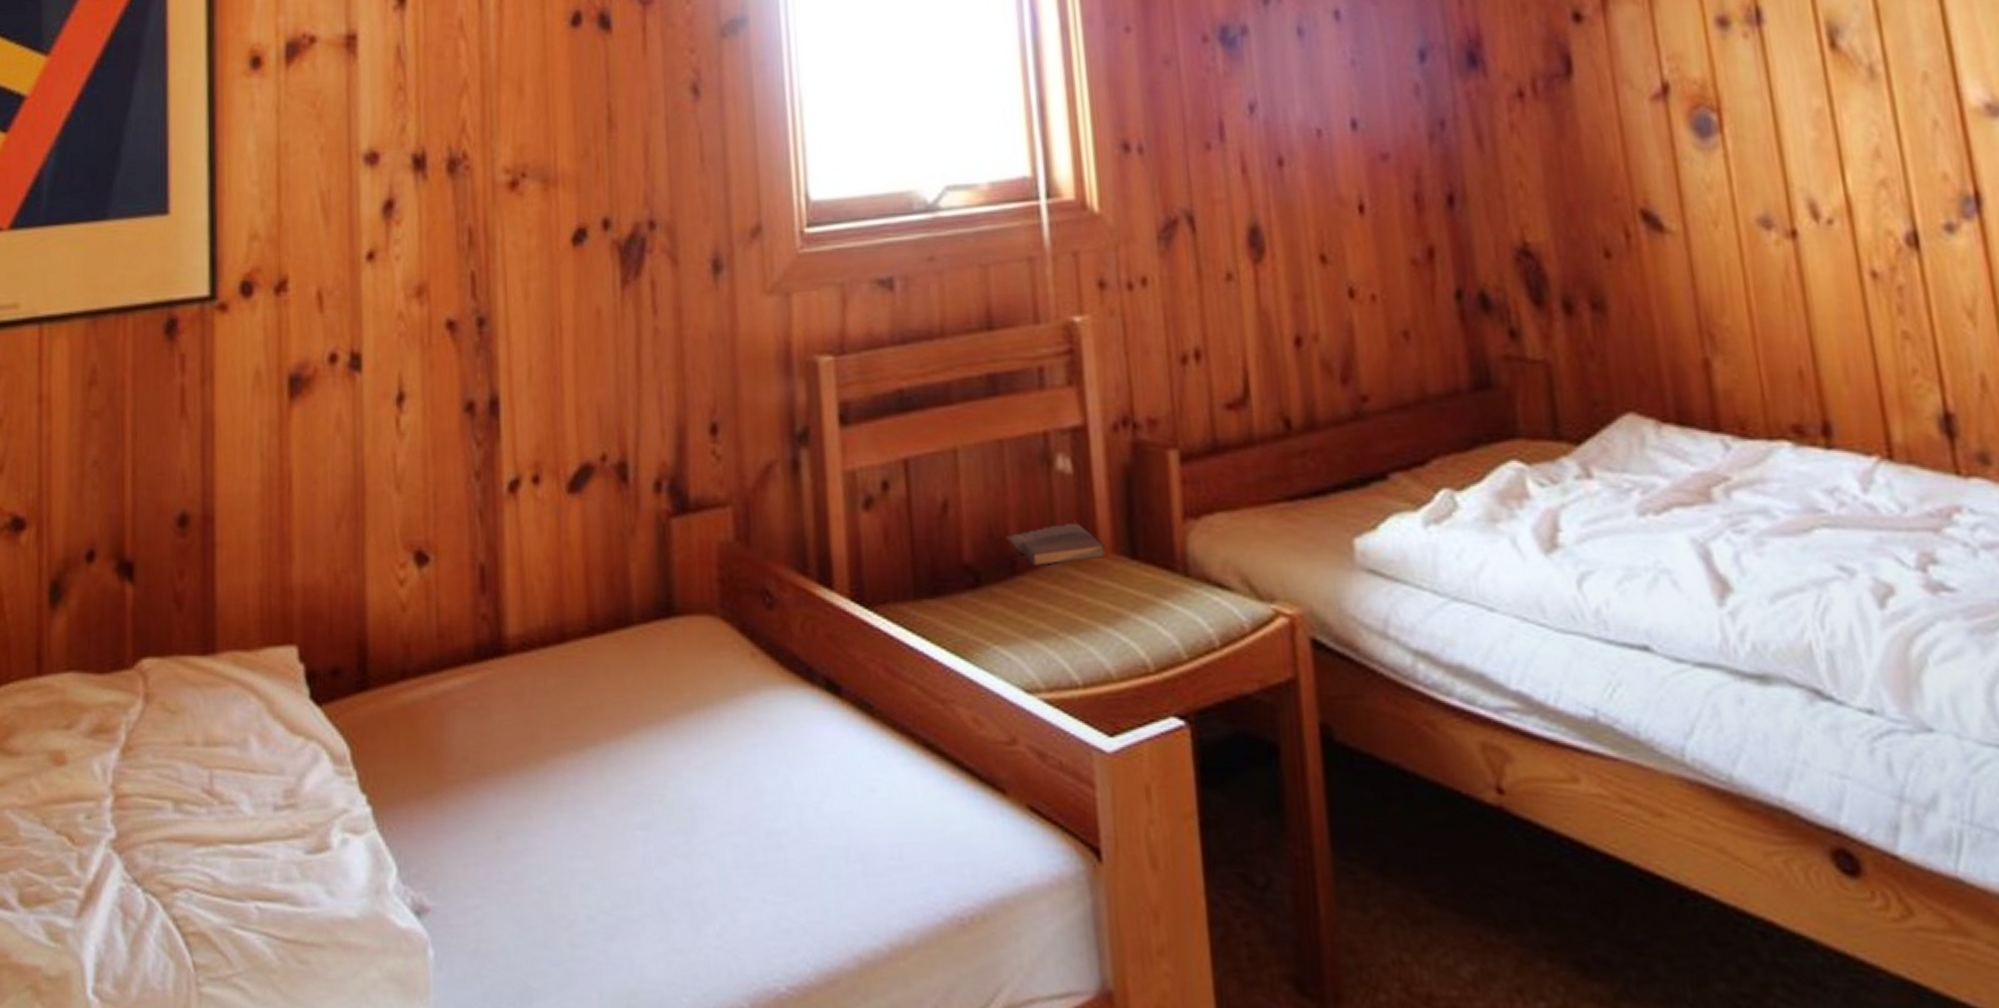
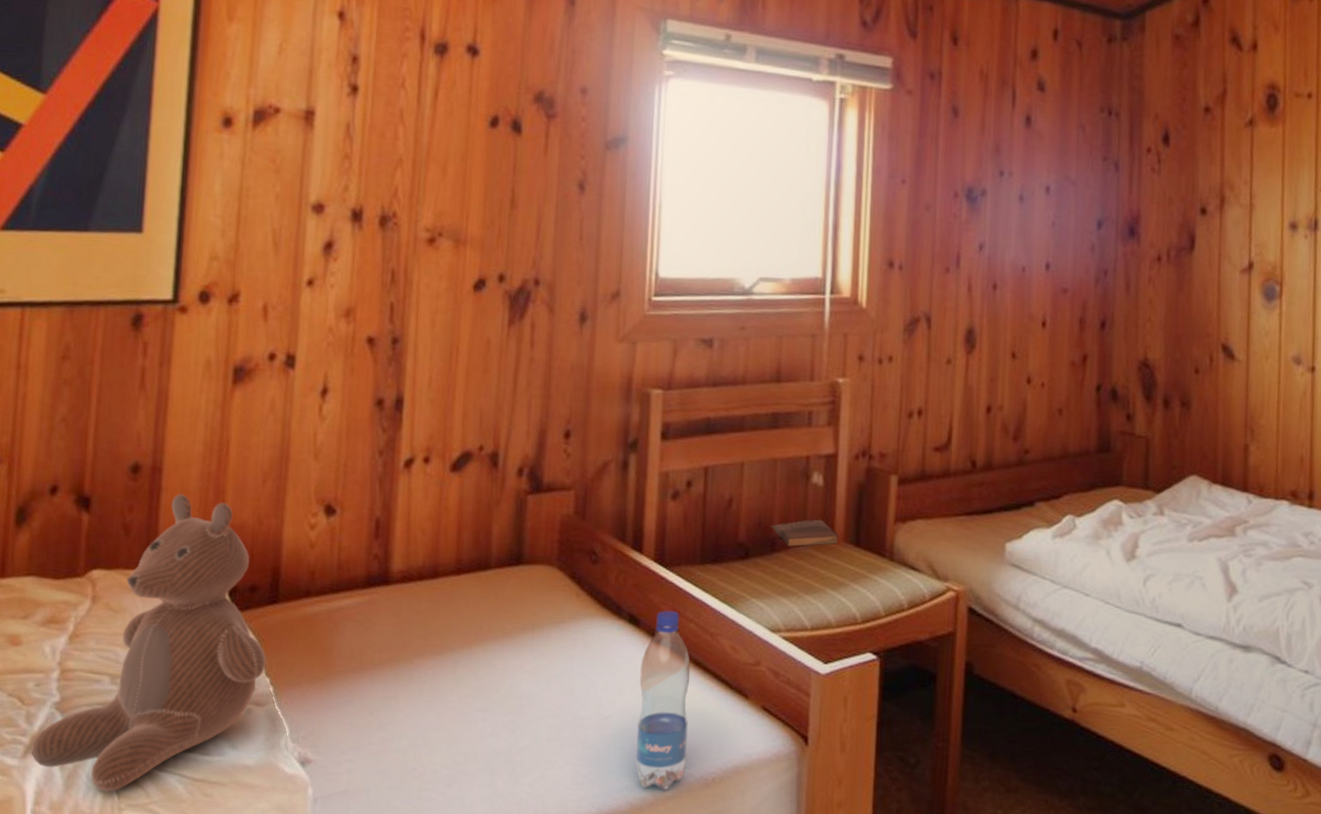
stuffed animal: none [87,550,361,961] -> present [31,494,266,792]
bottle: none [849,669,930,938] -> present [635,610,690,791]

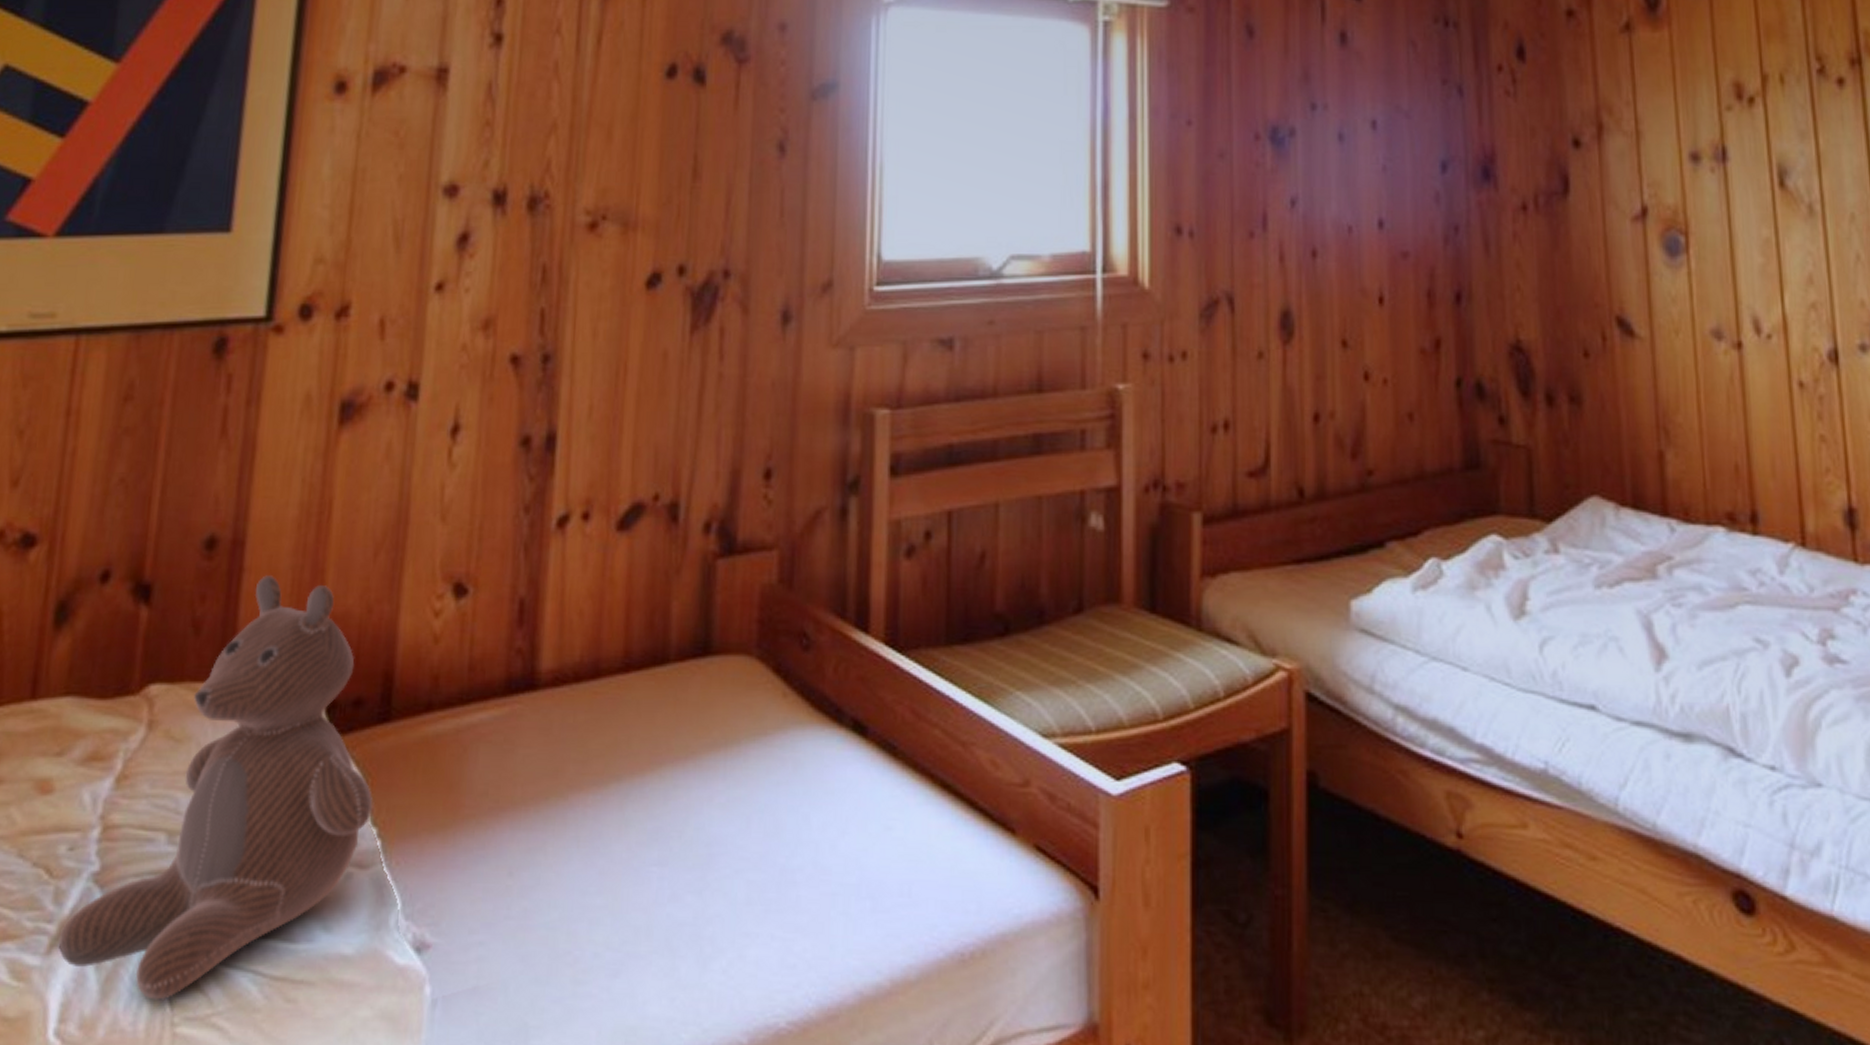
bottle: present [635,610,690,791] -> none [866,712,936,974]
book: present [770,518,838,547] -> none [1036,575,1126,616]

